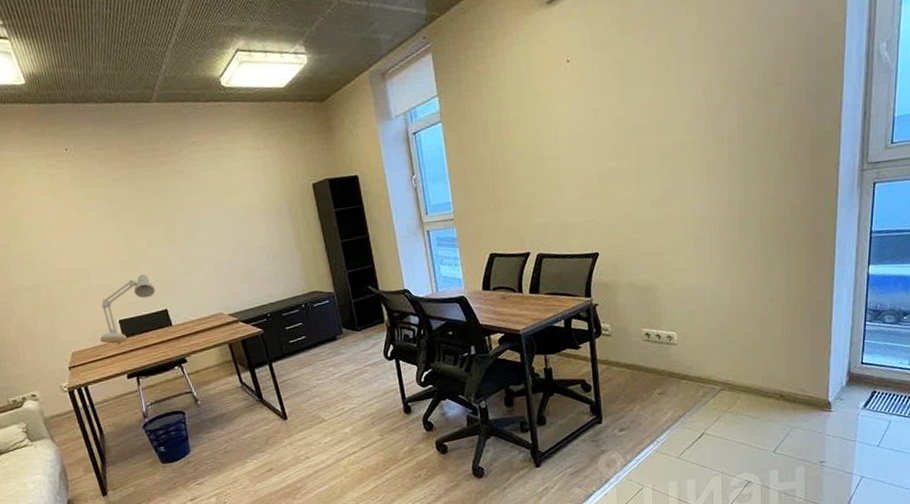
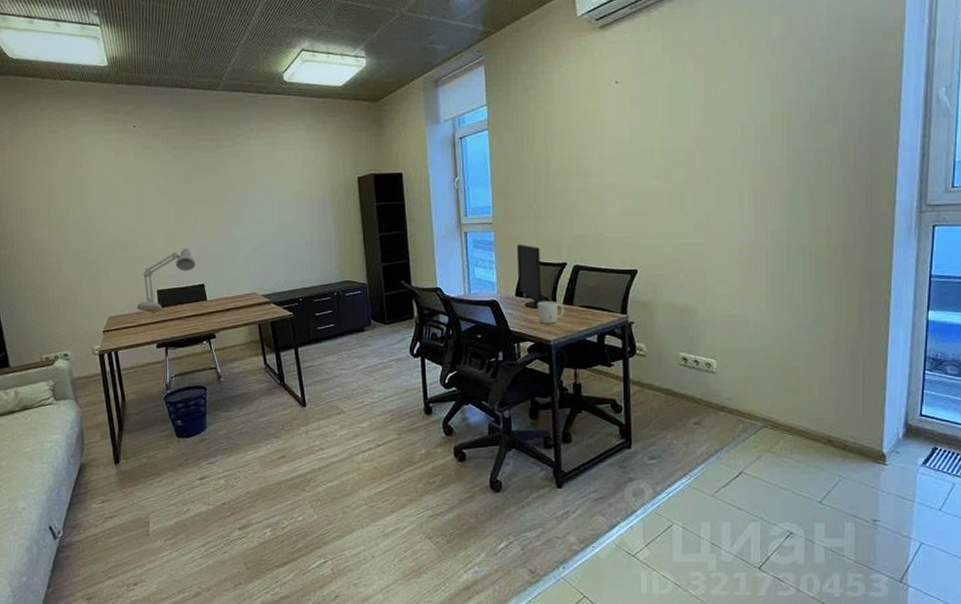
computer monitor: none [480,237,518,301] -> present [517,244,551,309]
mug: none [504,291,531,315] -> present [537,301,564,324]

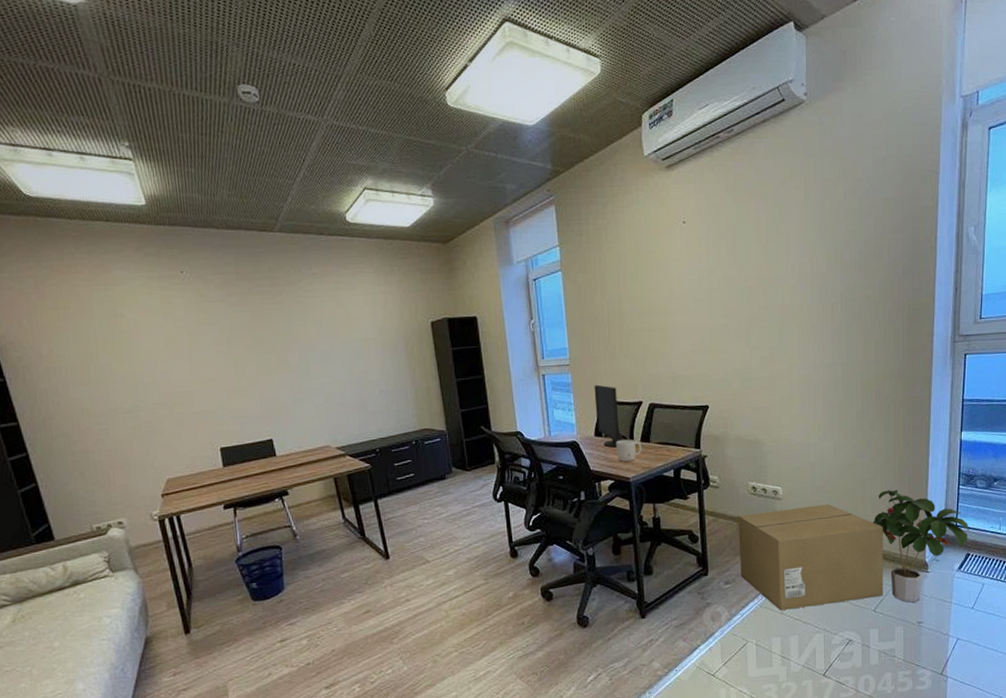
desk lamp: present [136,248,196,313] -> none [197,402,262,472]
box: none [666,381,832,493] -> present [738,504,884,611]
potted plant: none [820,370,937,497] -> present [873,489,969,603]

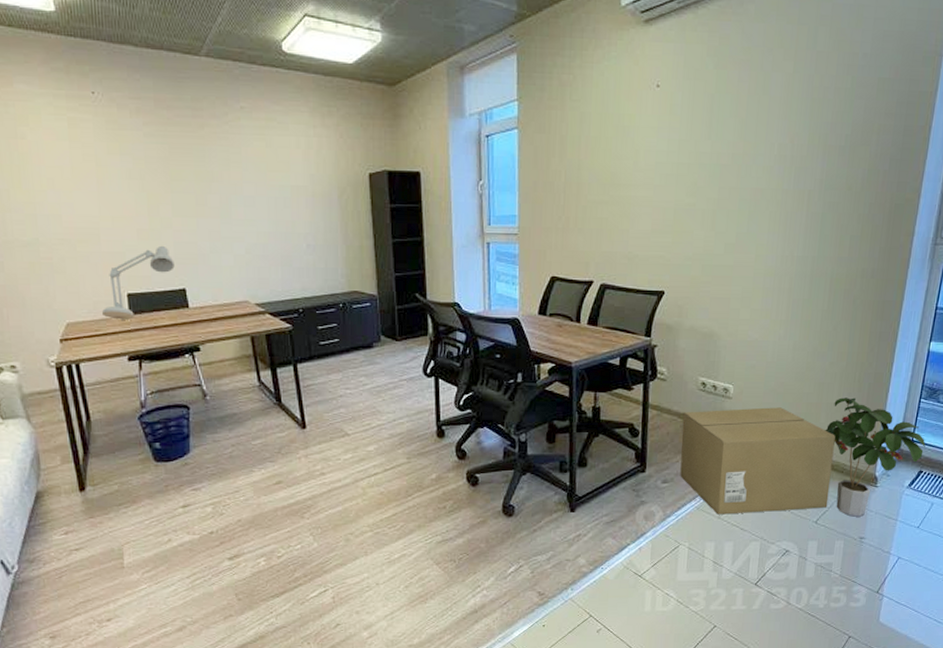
desk lamp: none [197,402,262,472] -> present [101,245,175,320]
computer monitor: present [594,384,629,448] -> none [541,258,575,328]
mug: present [615,439,642,462] -> none [560,320,588,345]

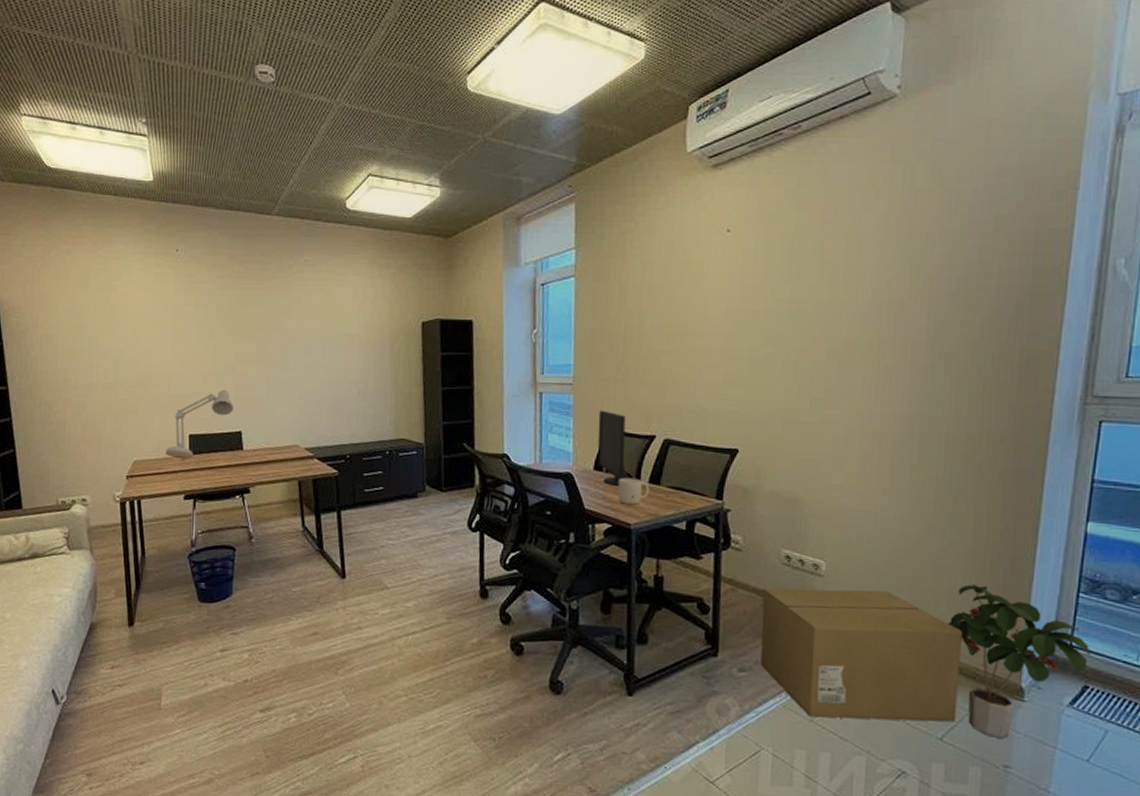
computer monitor: none [541,258,575,328] -> present [597,410,635,486]
mug: none [560,320,588,345] -> present [617,477,650,505]

